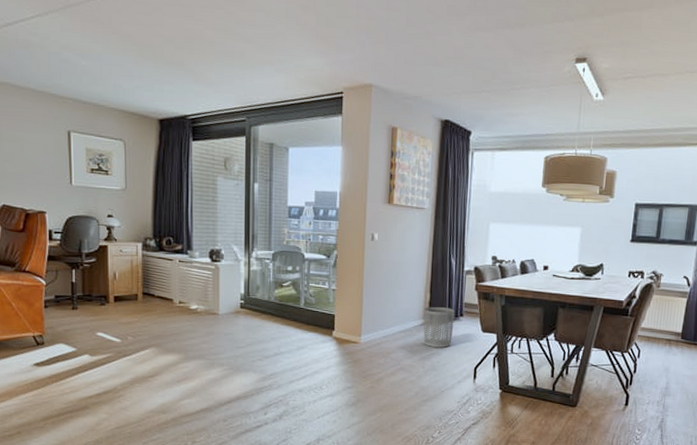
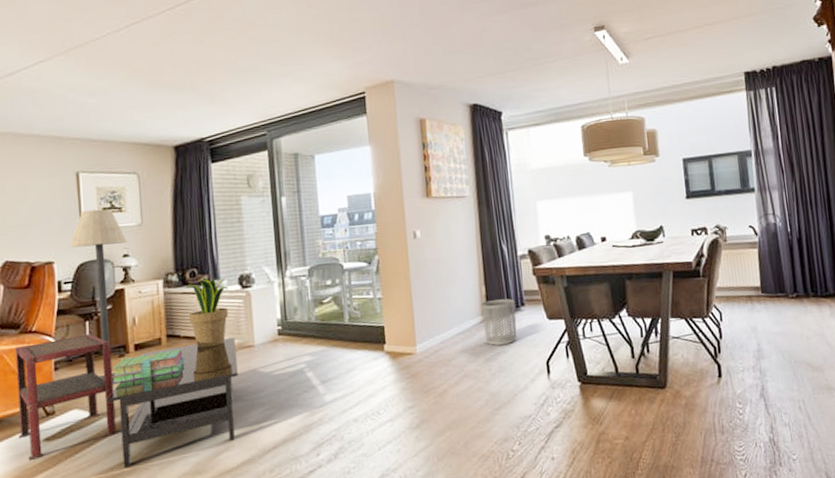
side table: none [11,280,97,380] -> present [16,333,118,461]
floor lamp: none [60,169,112,328] -> present [69,209,128,384]
coffee table: none [88,303,203,398] -> present [106,337,238,468]
stack of books: none [93,306,157,328] -> present [112,349,185,384]
potted plant: none [162,246,200,309] -> present [186,277,229,348]

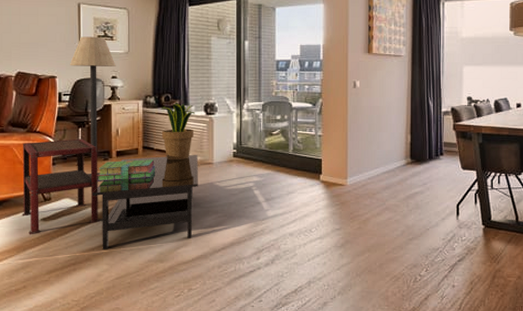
waste bin: present [481,298,517,346] -> none [405,148,435,186]

